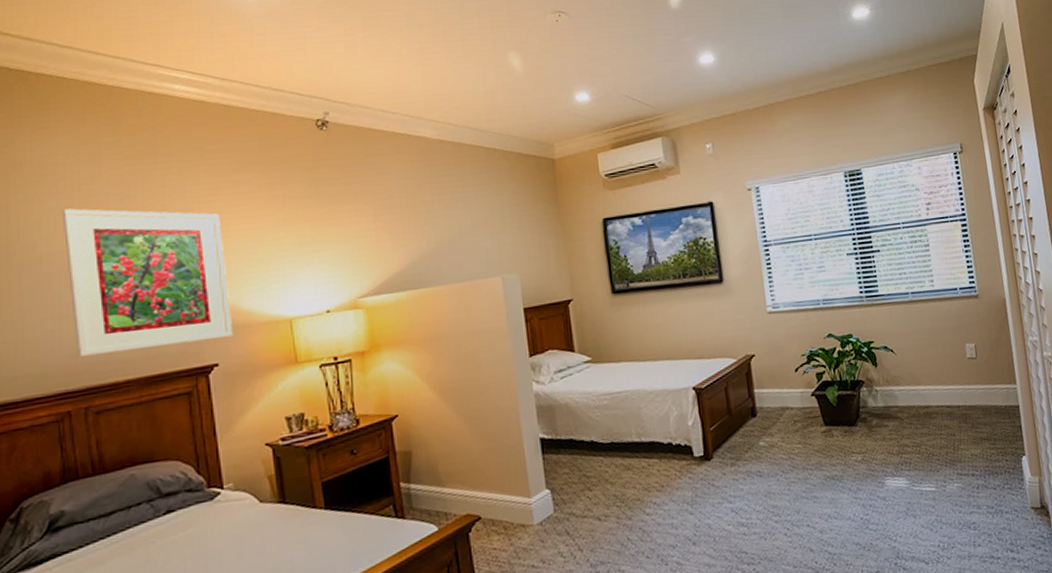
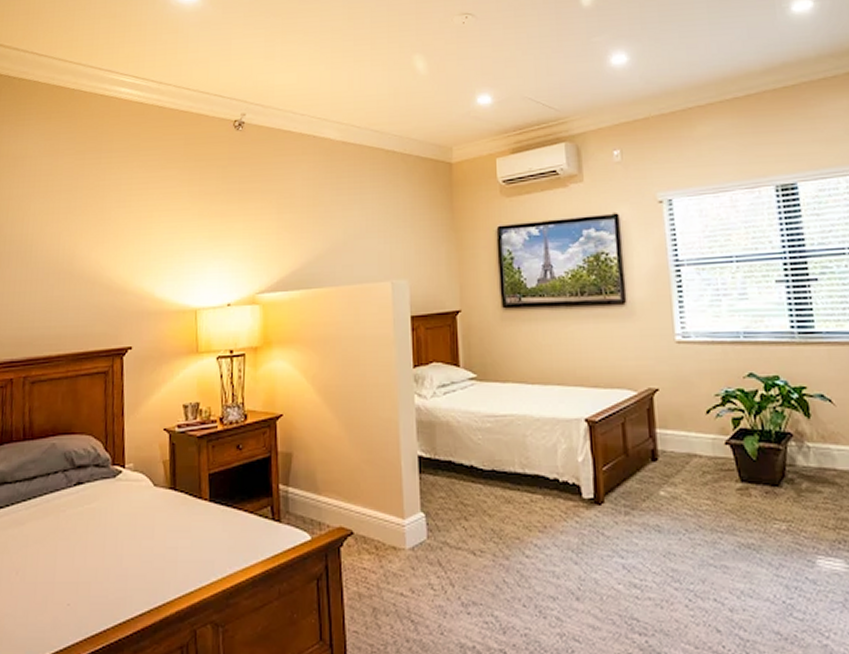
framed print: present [61,208,232,357] -> none [23,196,147,331]

